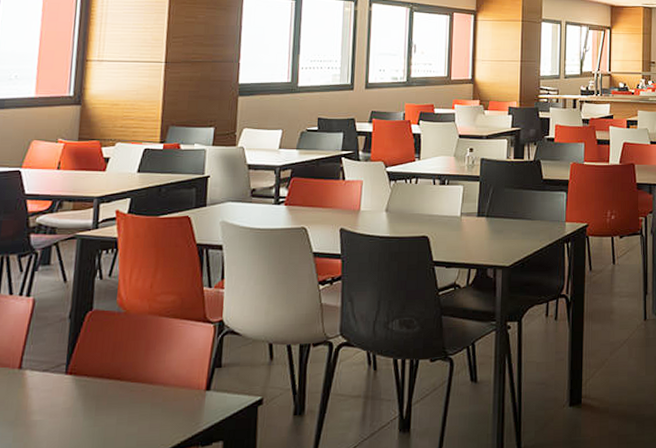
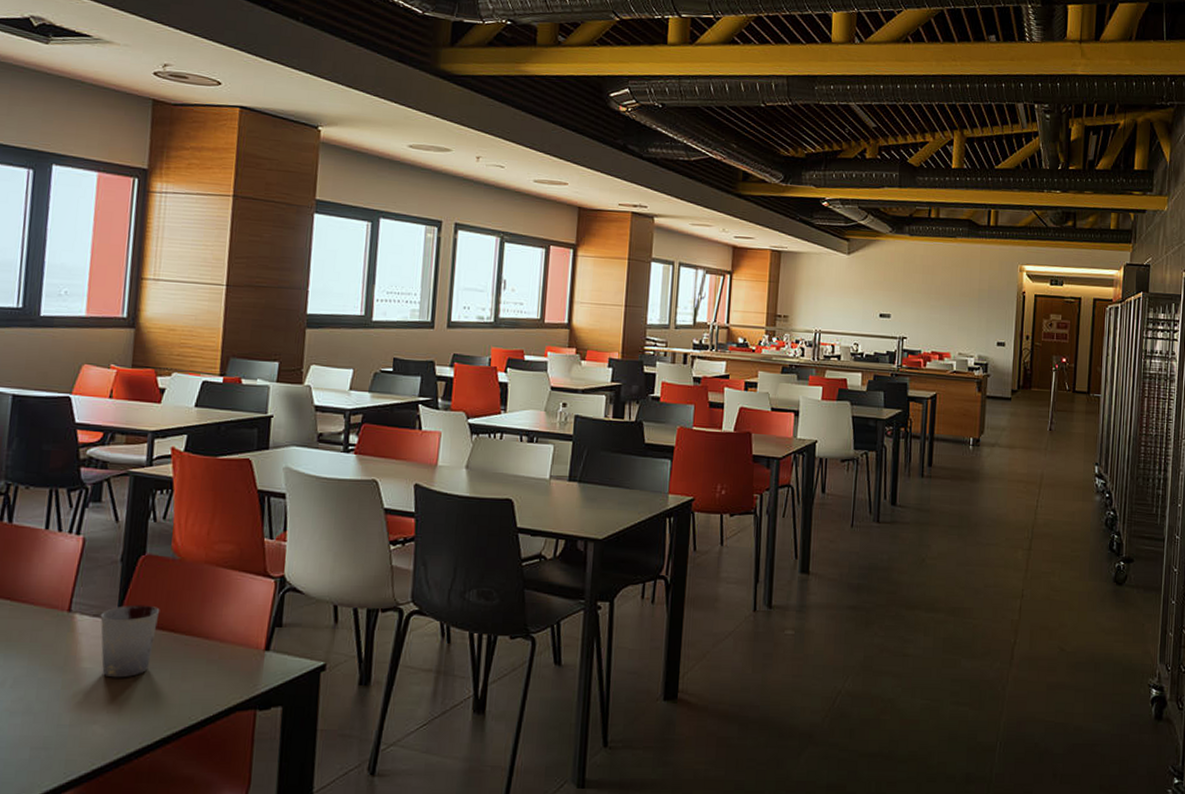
cup: none [50,357,107,428] -> present [100,604,160,678]

